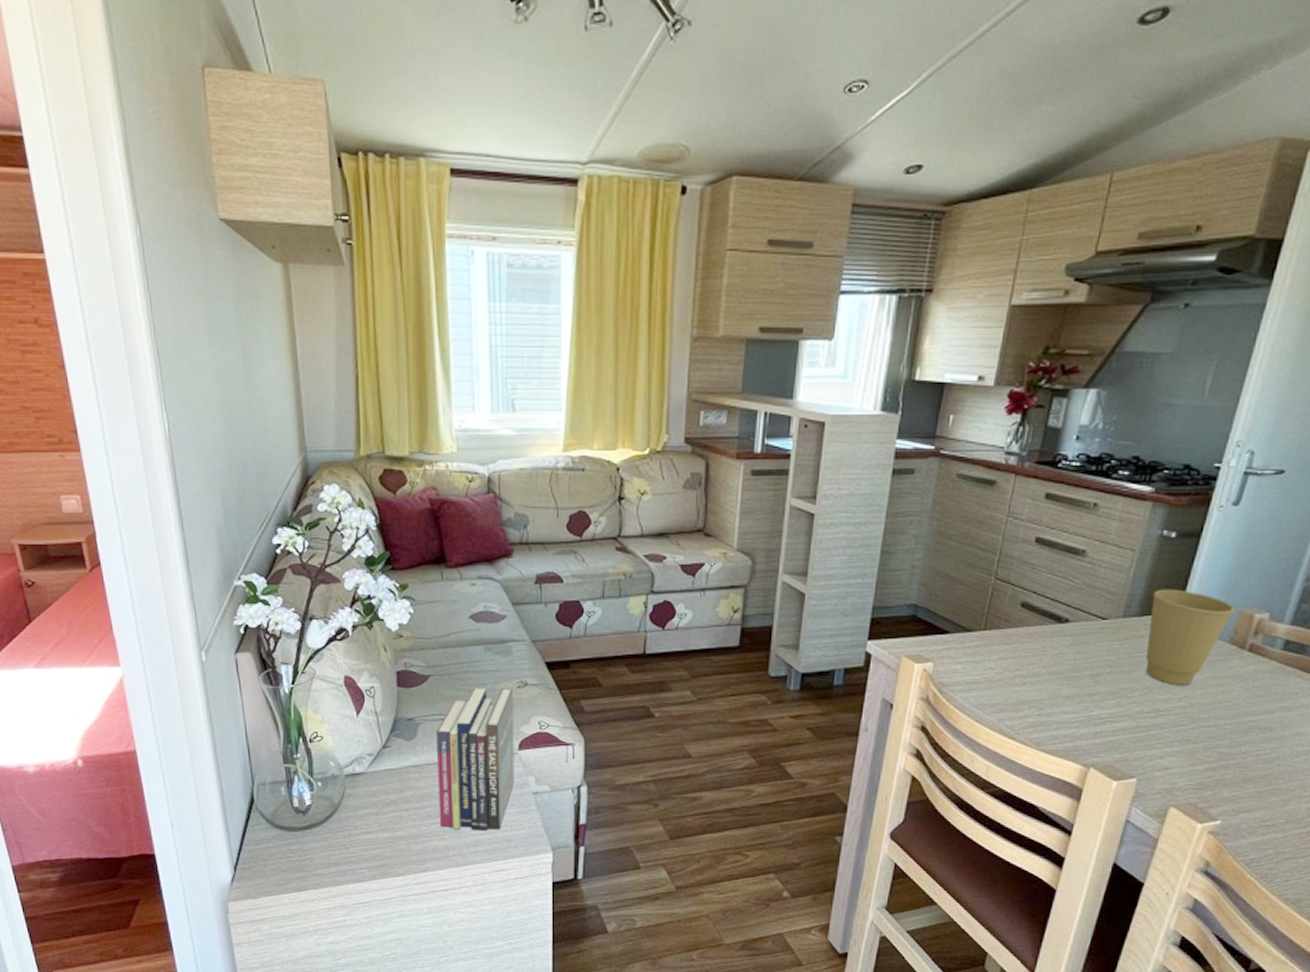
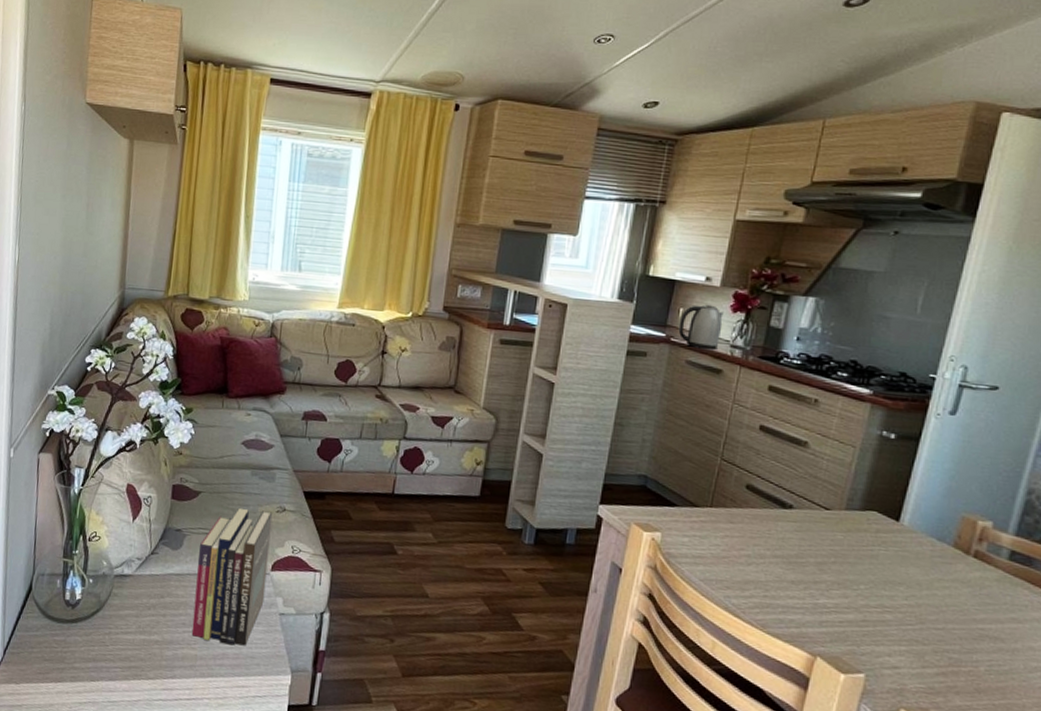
kettle: none [948,408,998,458] -> present [678,304,724,349]
cup: present [1145,589,1236,685] -> none [869,486,958,585]

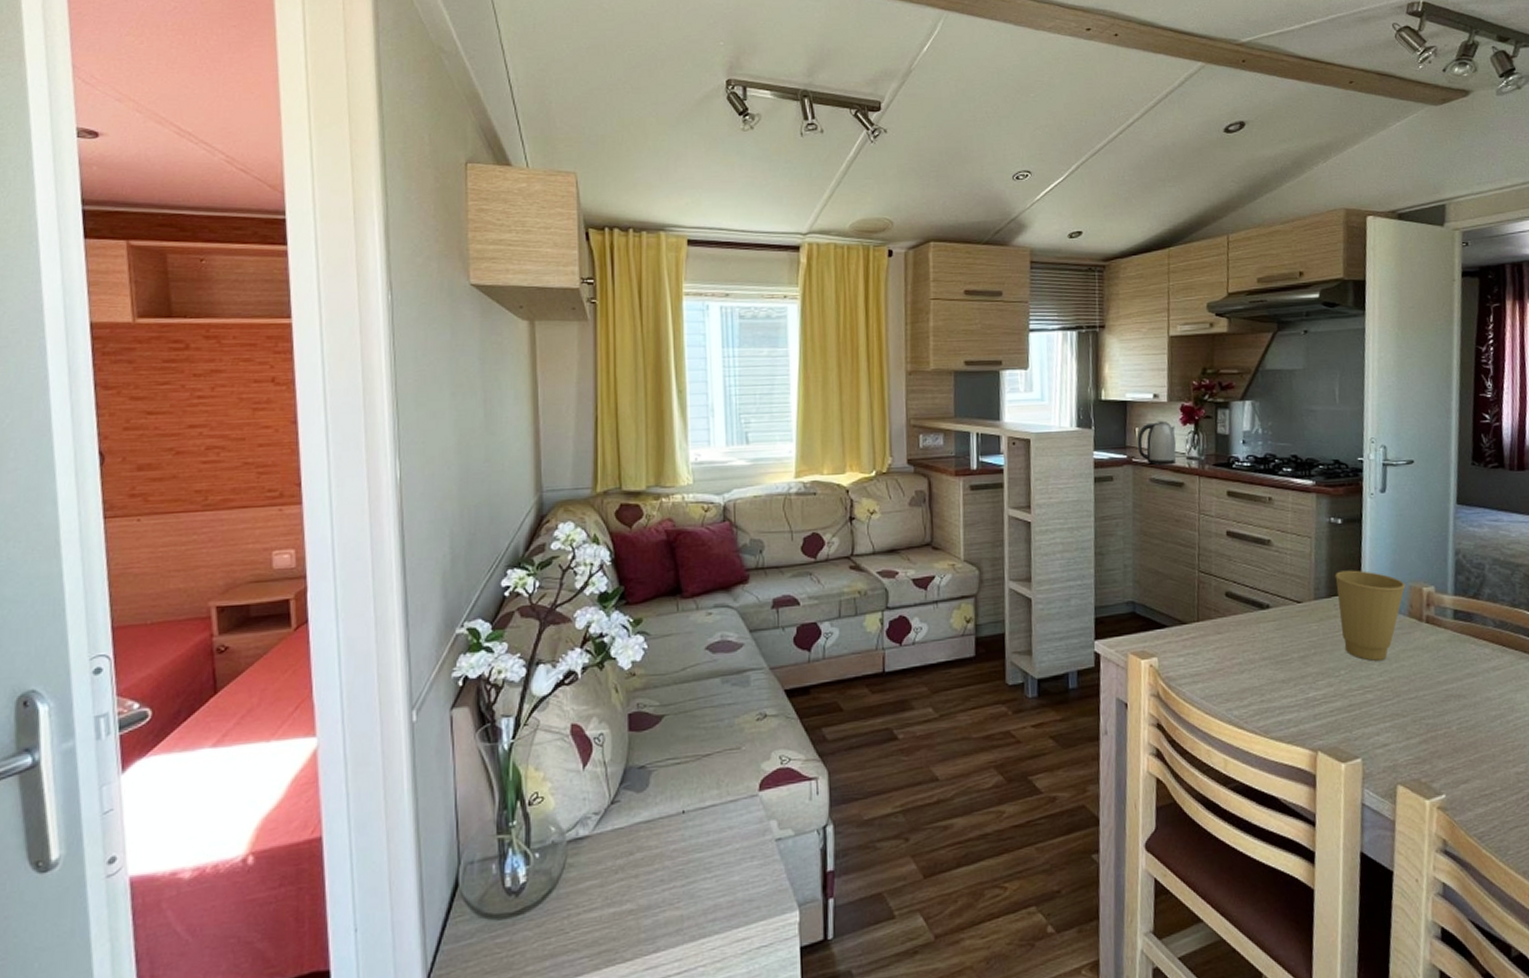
books: present [191,507,273,646] -> none [671,721,756,894]
cup: none [869,486,958,585] -> present [1334,570,1406,661]

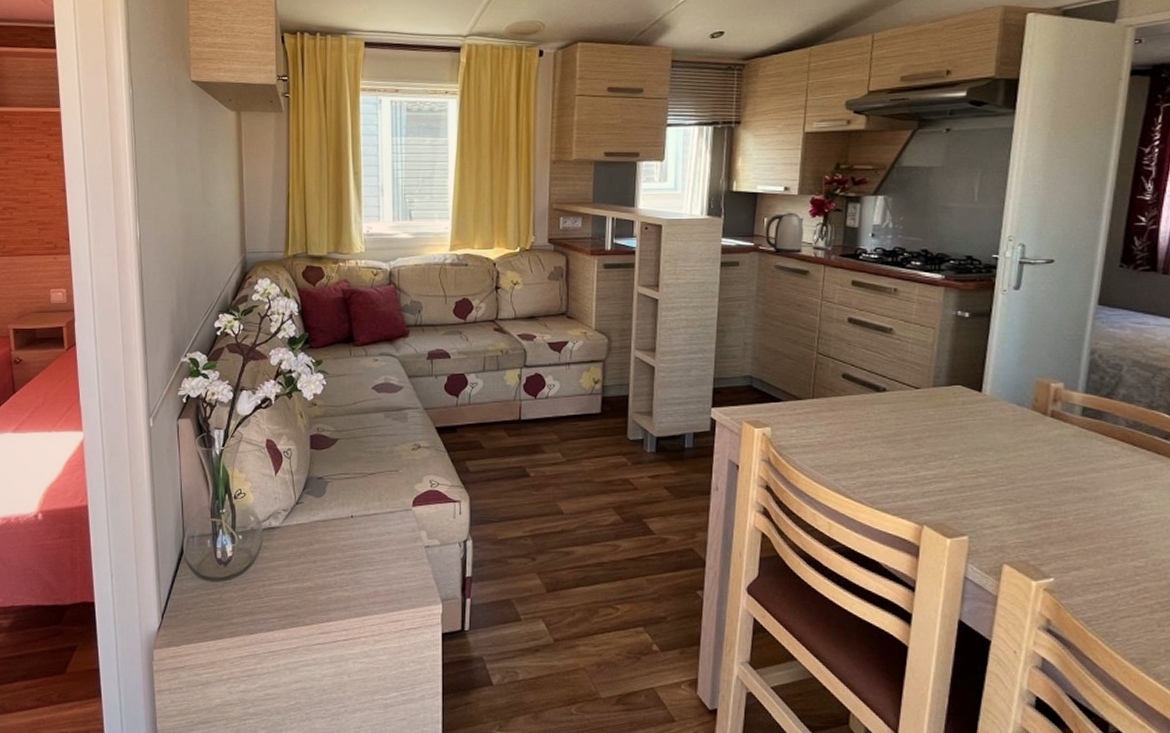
cup: present [1334,570,1406,661] -> none [957,362,1032,448]

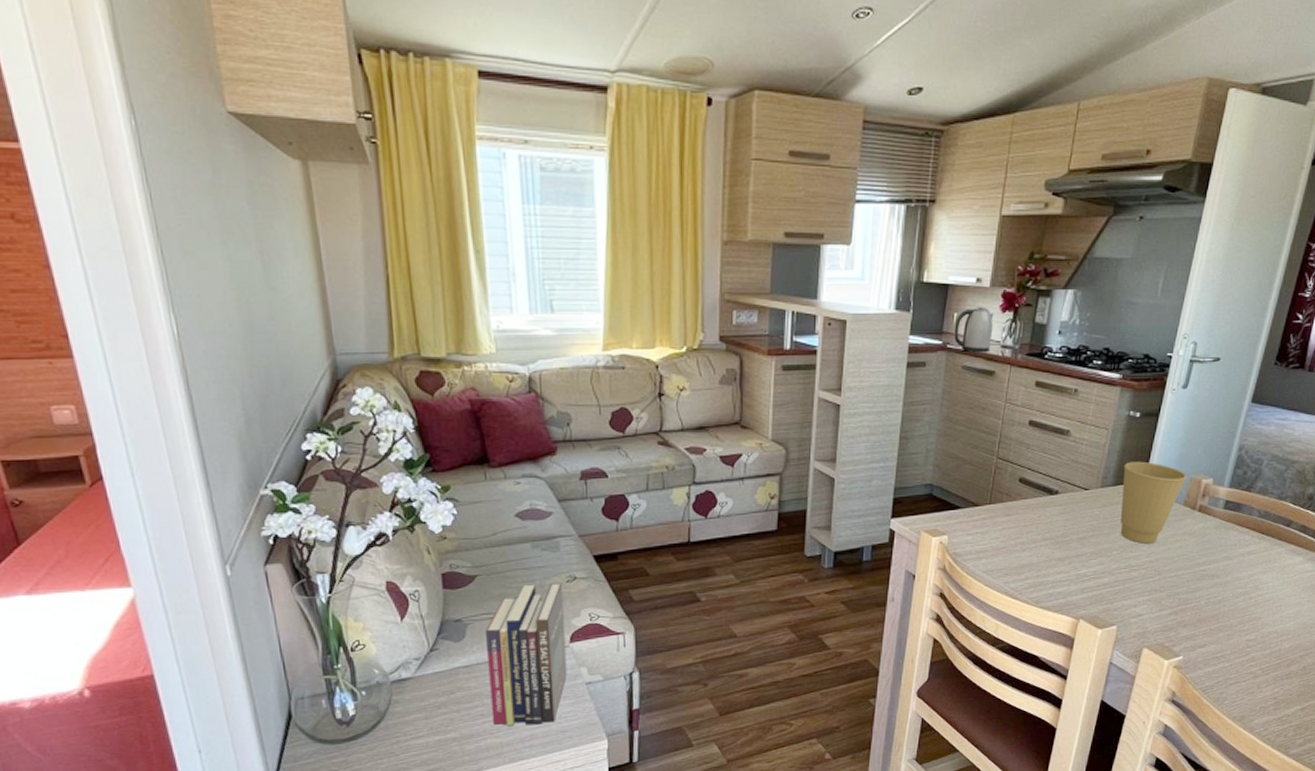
books: none [342,449,409,583] -> present [486,583,568,725]
cup: none [957,362,1032,448] -> present [1120,461,1187,544]

